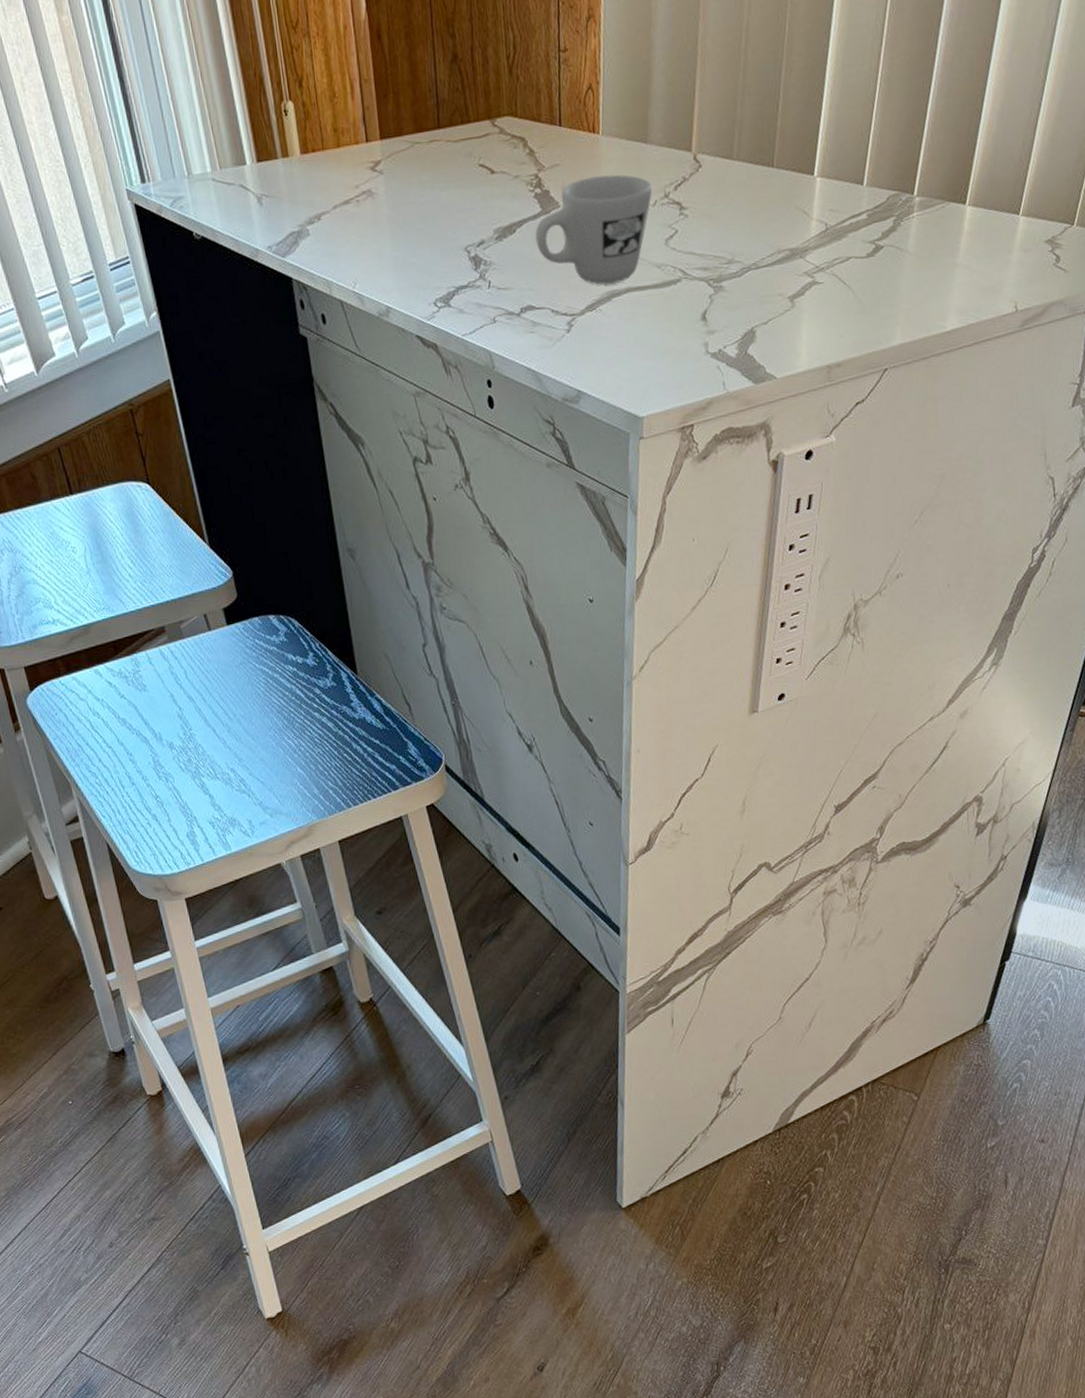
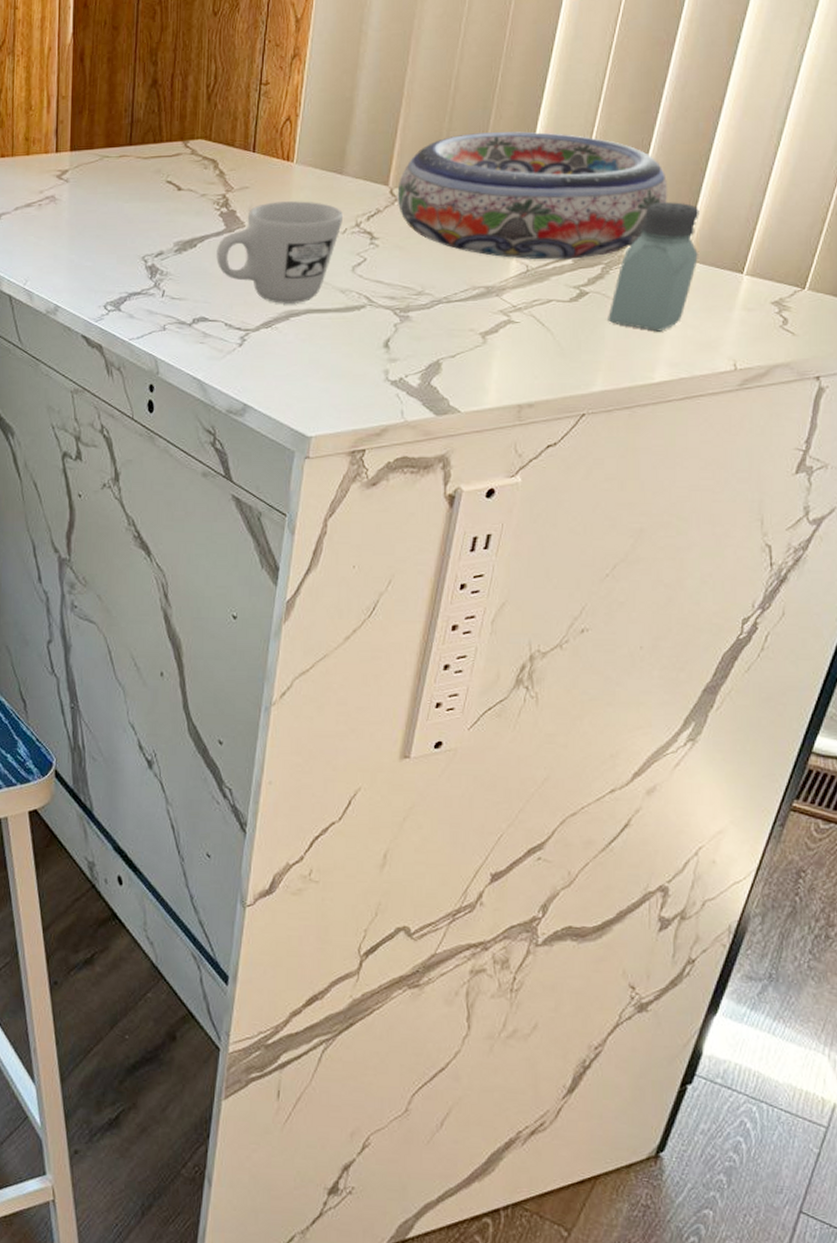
bowl: none [700,83,949,218] -> present [397,131,668,260]
saltshaker: none [902,146,979,280] -> present [608,202,699,332]

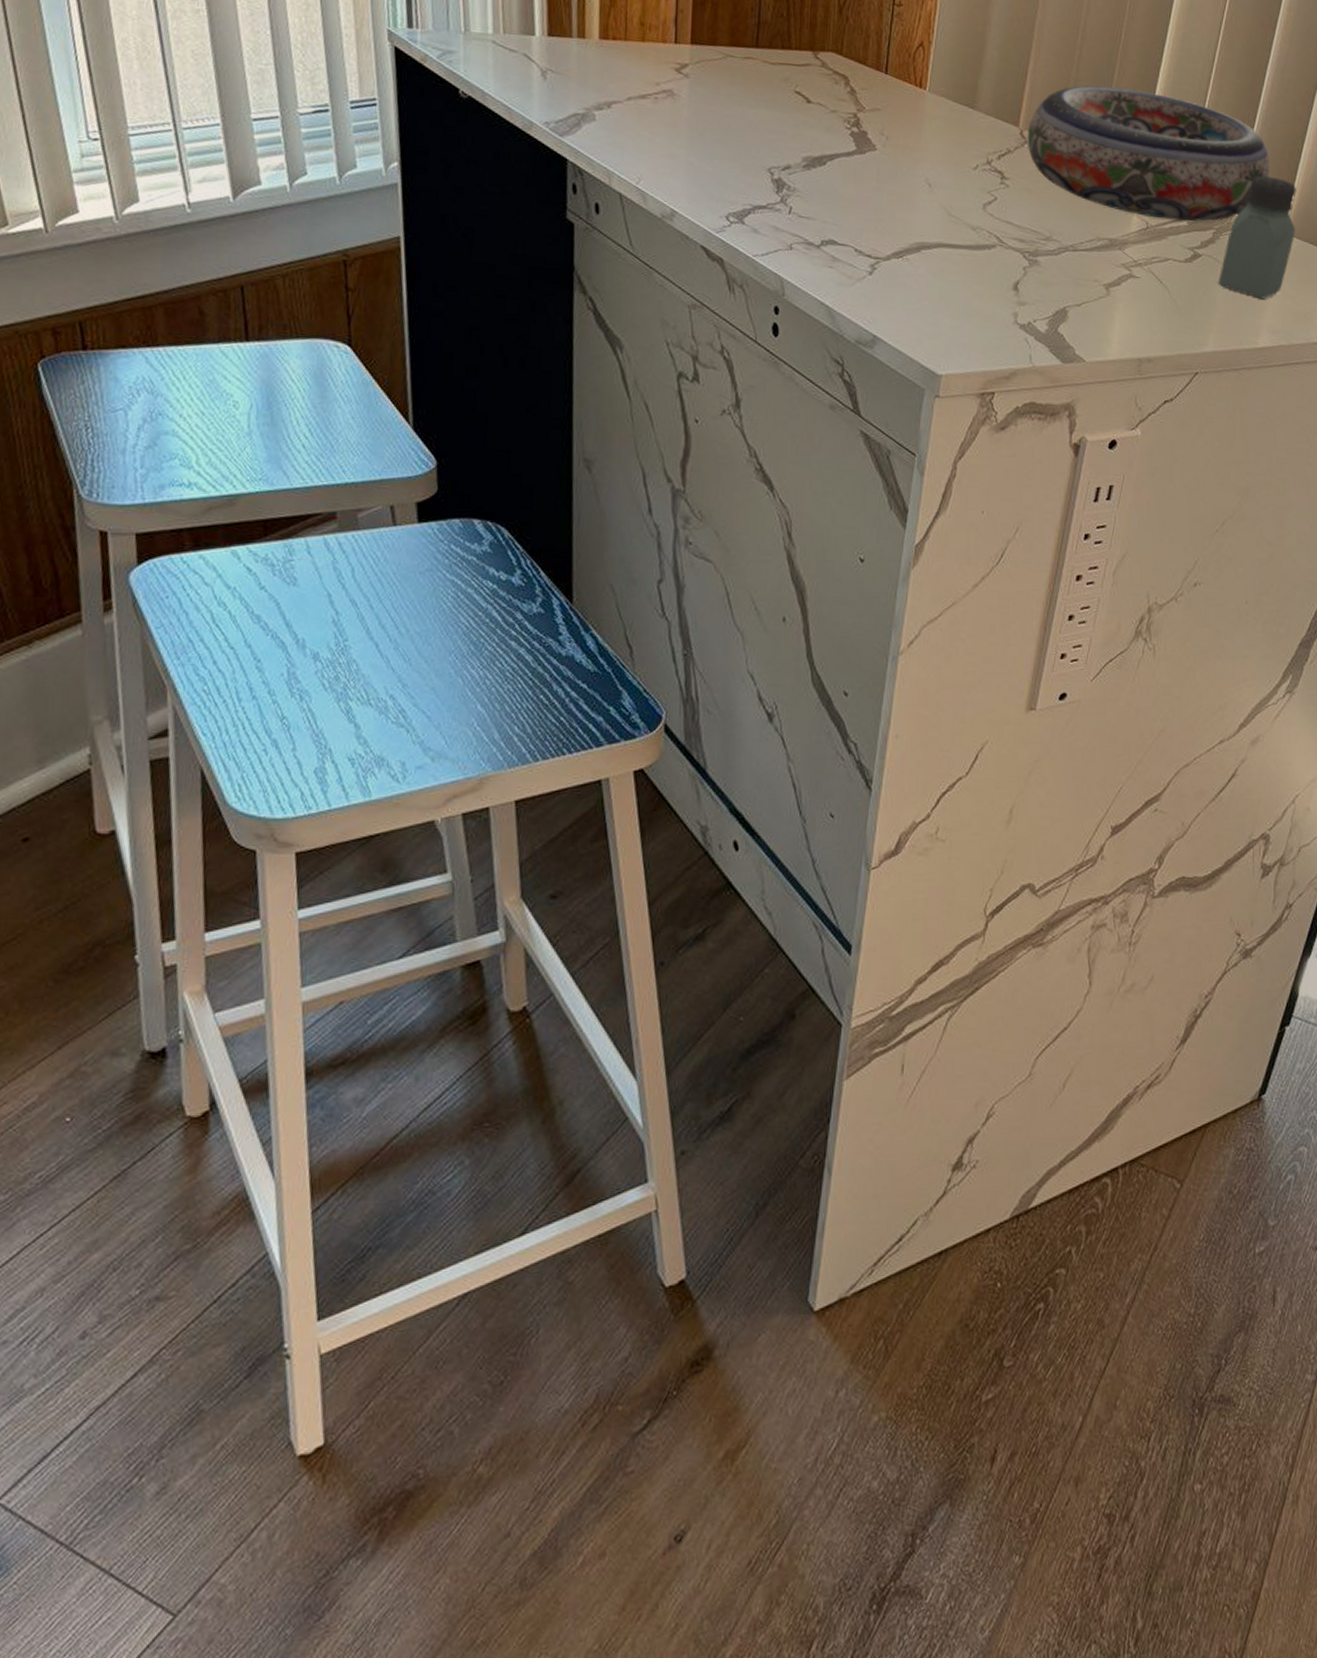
mug: present [216,201,343,304] -> none [846,128,974,236]

